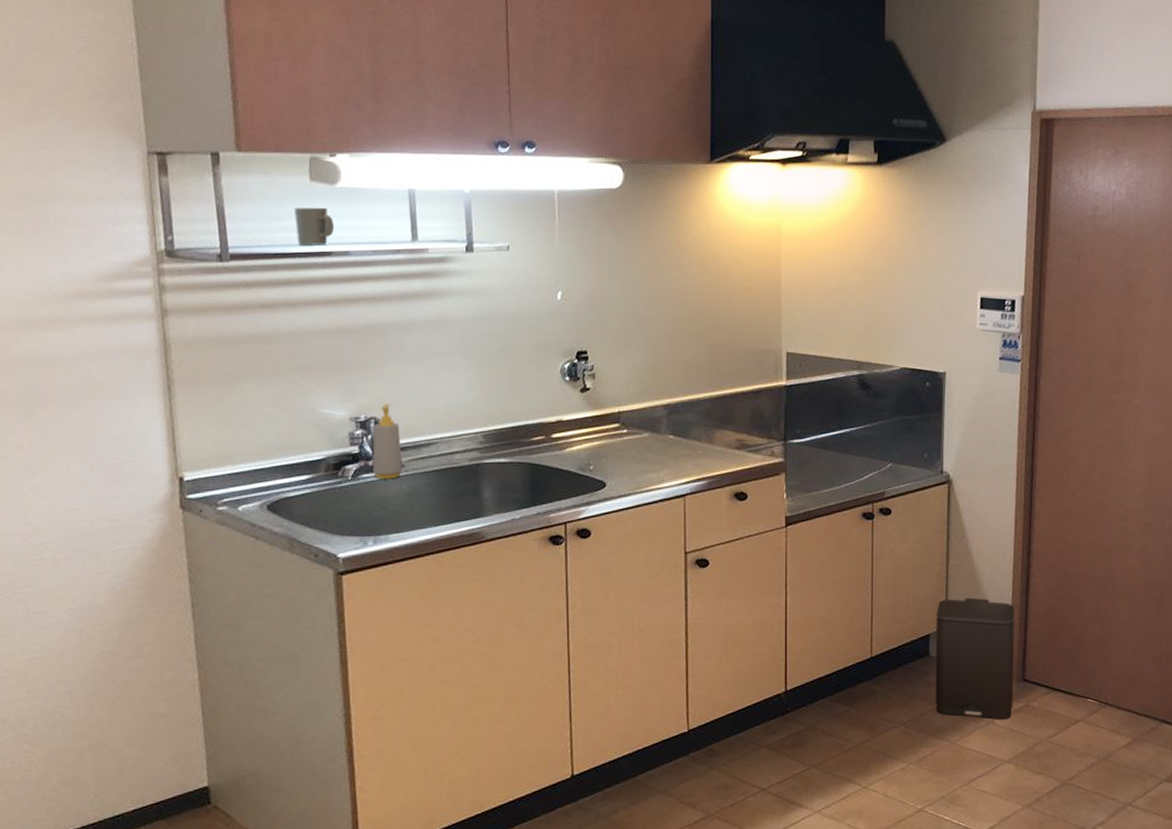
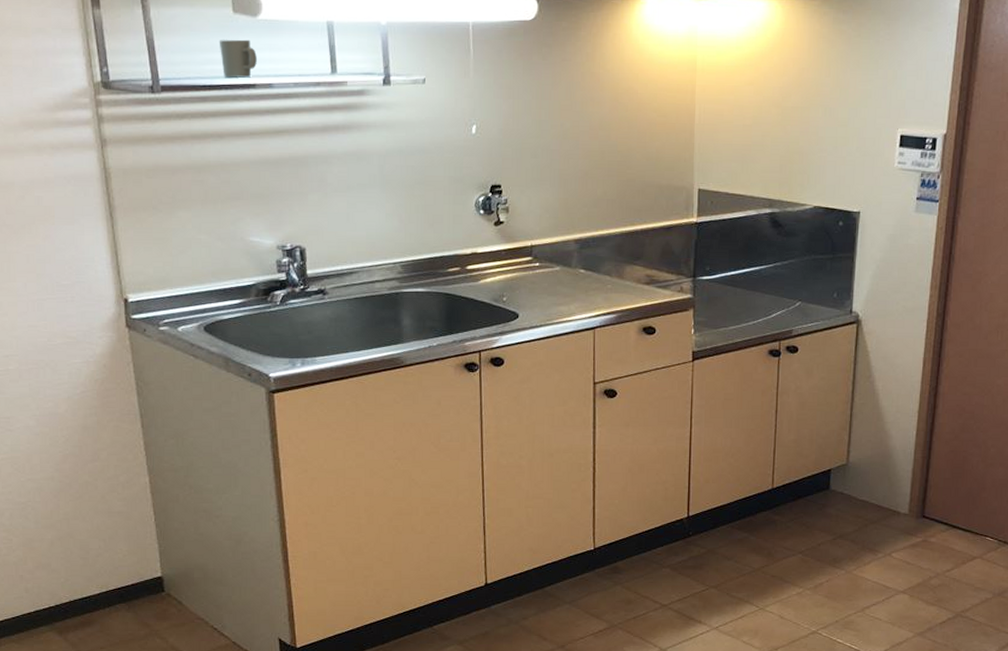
soap bottle: present [373,404,403,479] -> none [299,233,327,305]
pedal bin: present [935,597,1015,719] -> none [834,435,918,552]

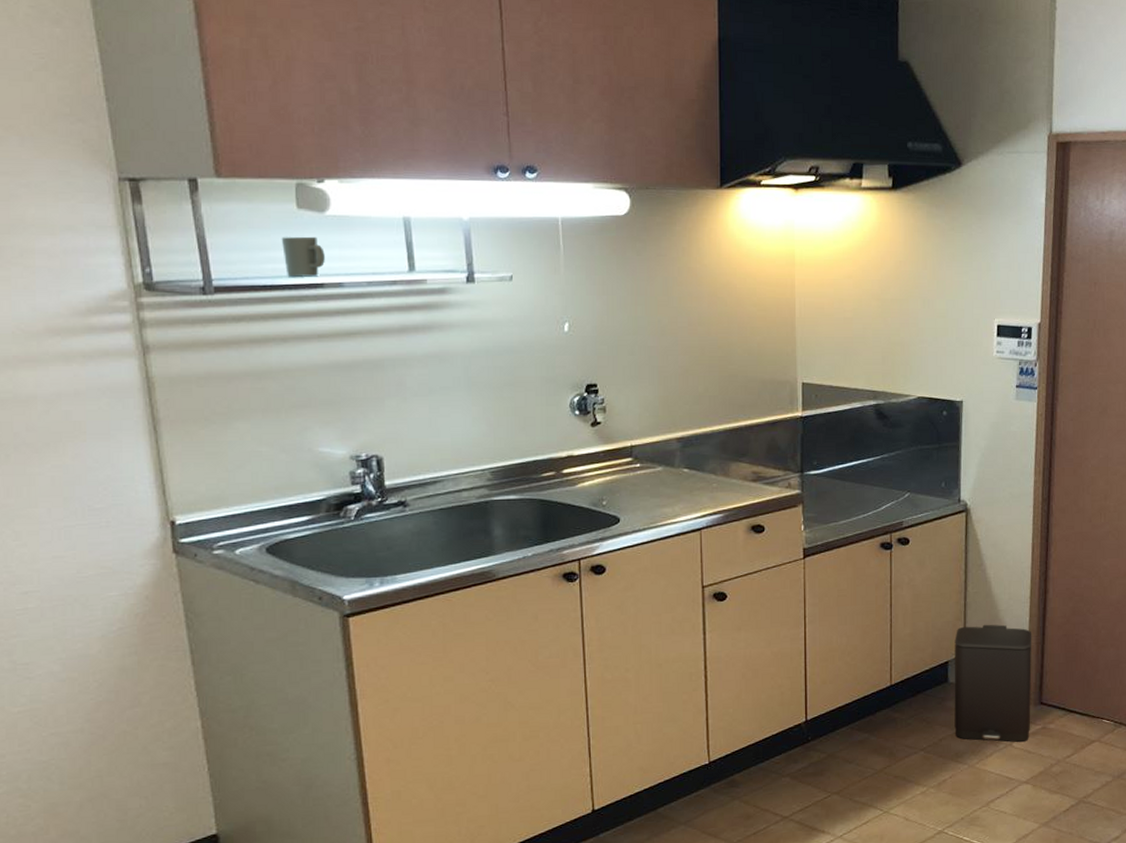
pedal bin: none [834,435,918,552] -> present [954,624,1032,742]

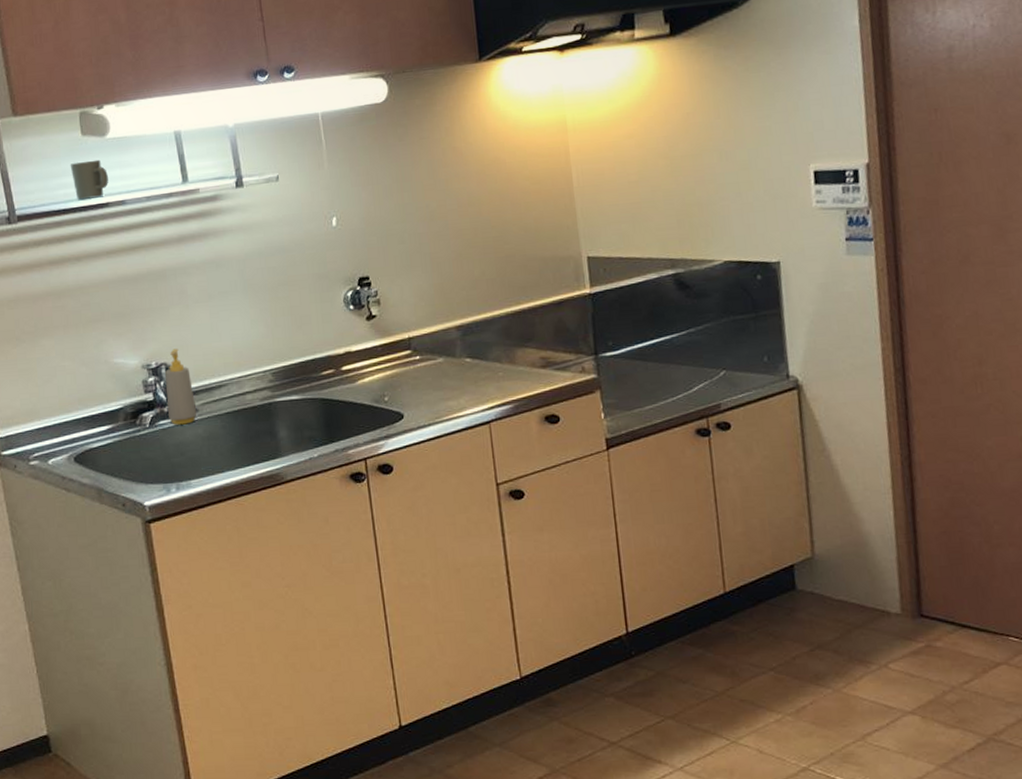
soap bottle: none [376,441,408,519] -> present [165,348,197,425]
pedal bin: present [954,624,1032,742] -> none [799,520,910,663]

